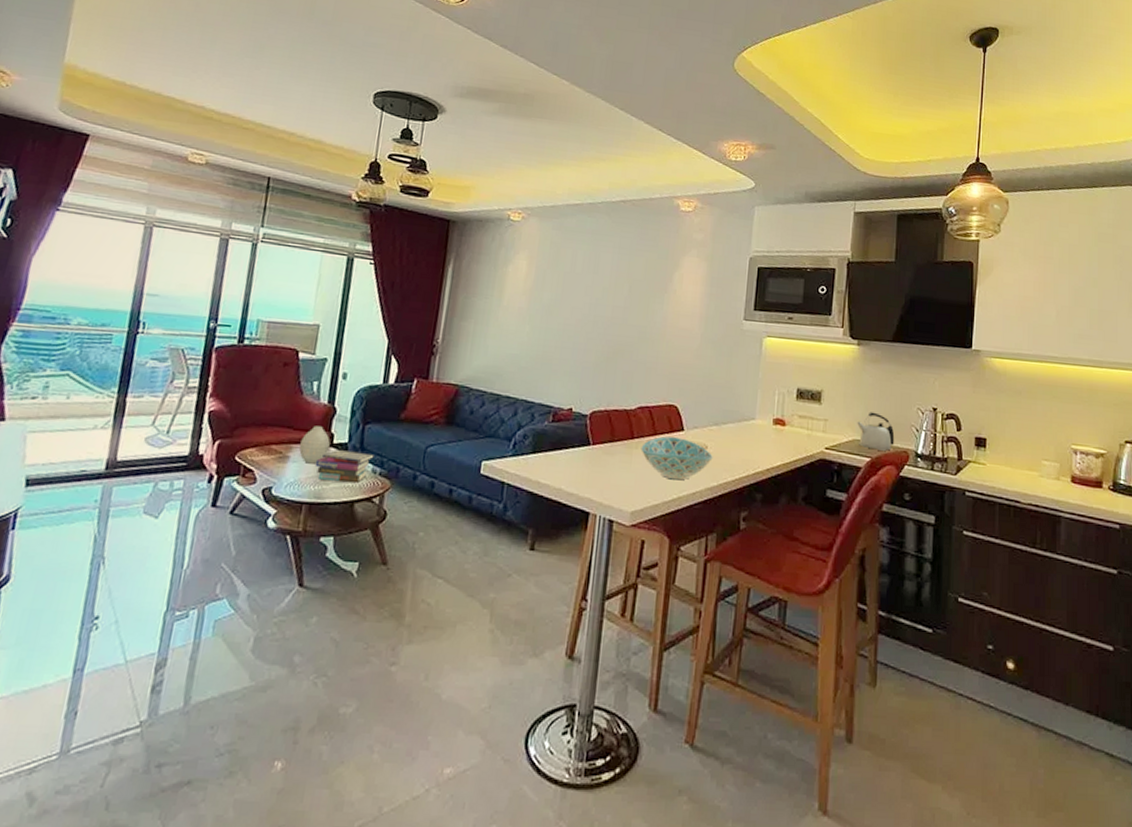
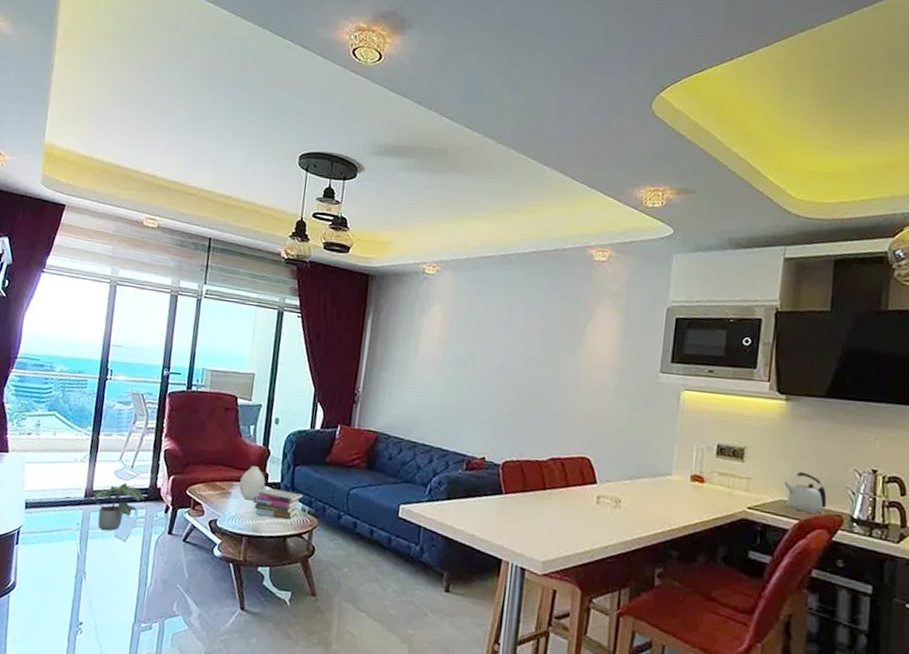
potted plant: none [117,450,184,508] -> present [93,482,145,531]
bowl: present [641,436,713,481] -> none [552,488,627,533]

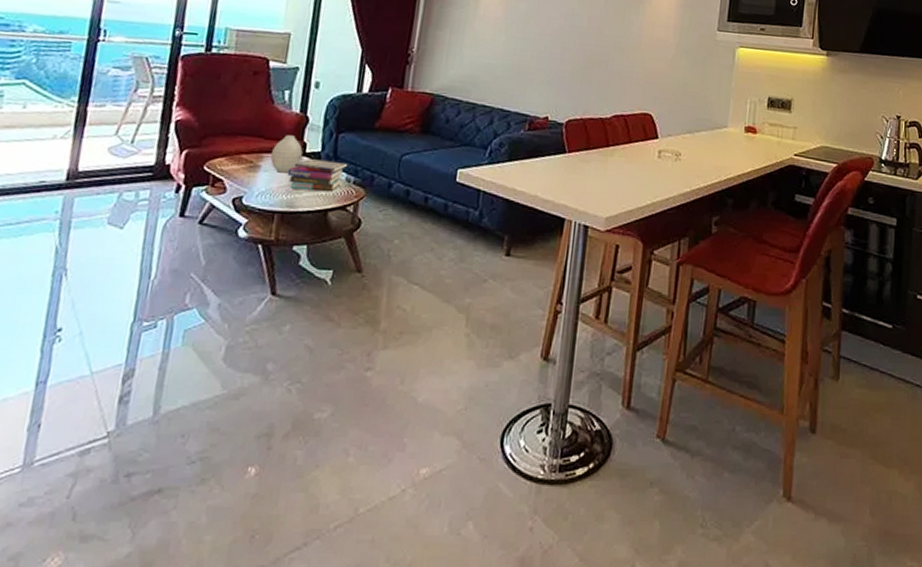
potted plant: present [93,482,145,531] -> none [79,160,149,219]
kettle: present [784,471,827,515] -> none [825,120,861,158]

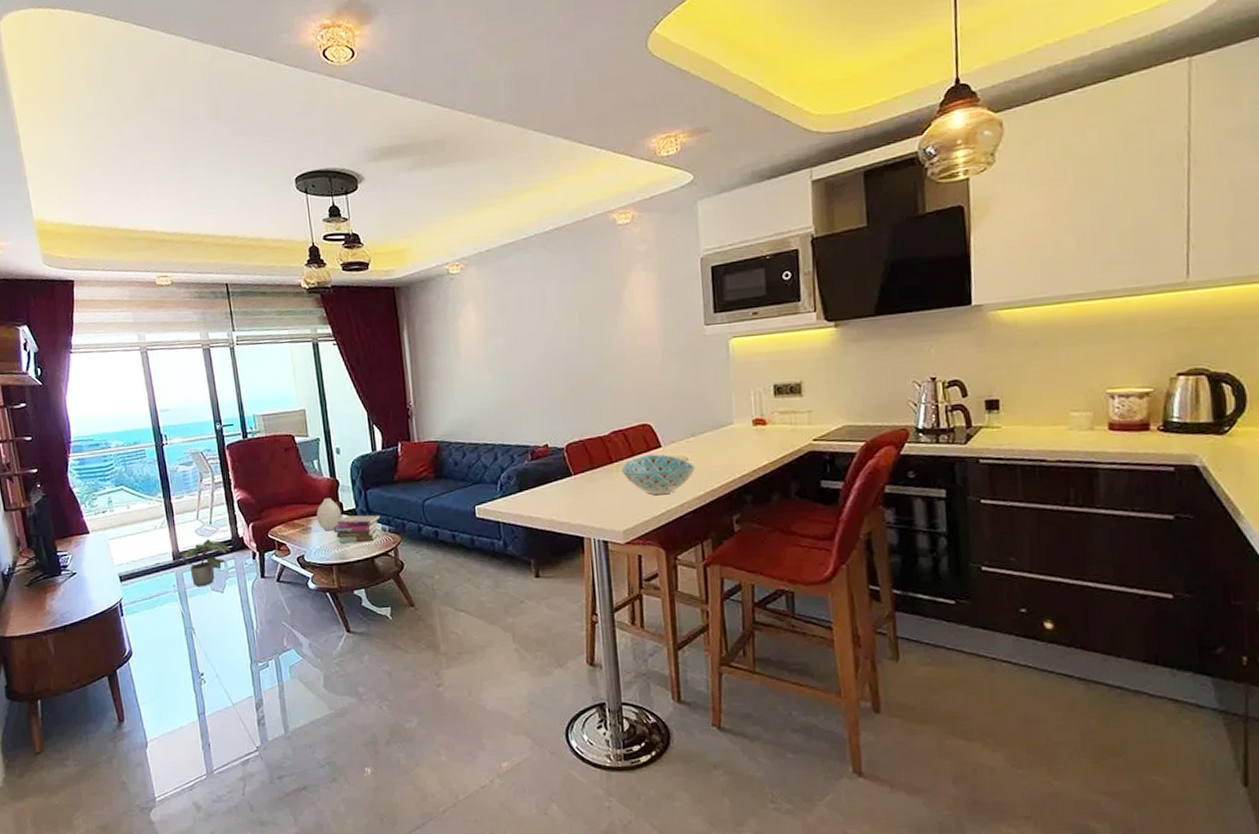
potted plant: none [79,160,149,219] -> present [182,538,231,587]
bowl: none [616,144,686,187] -> present [621,454,696,496]

